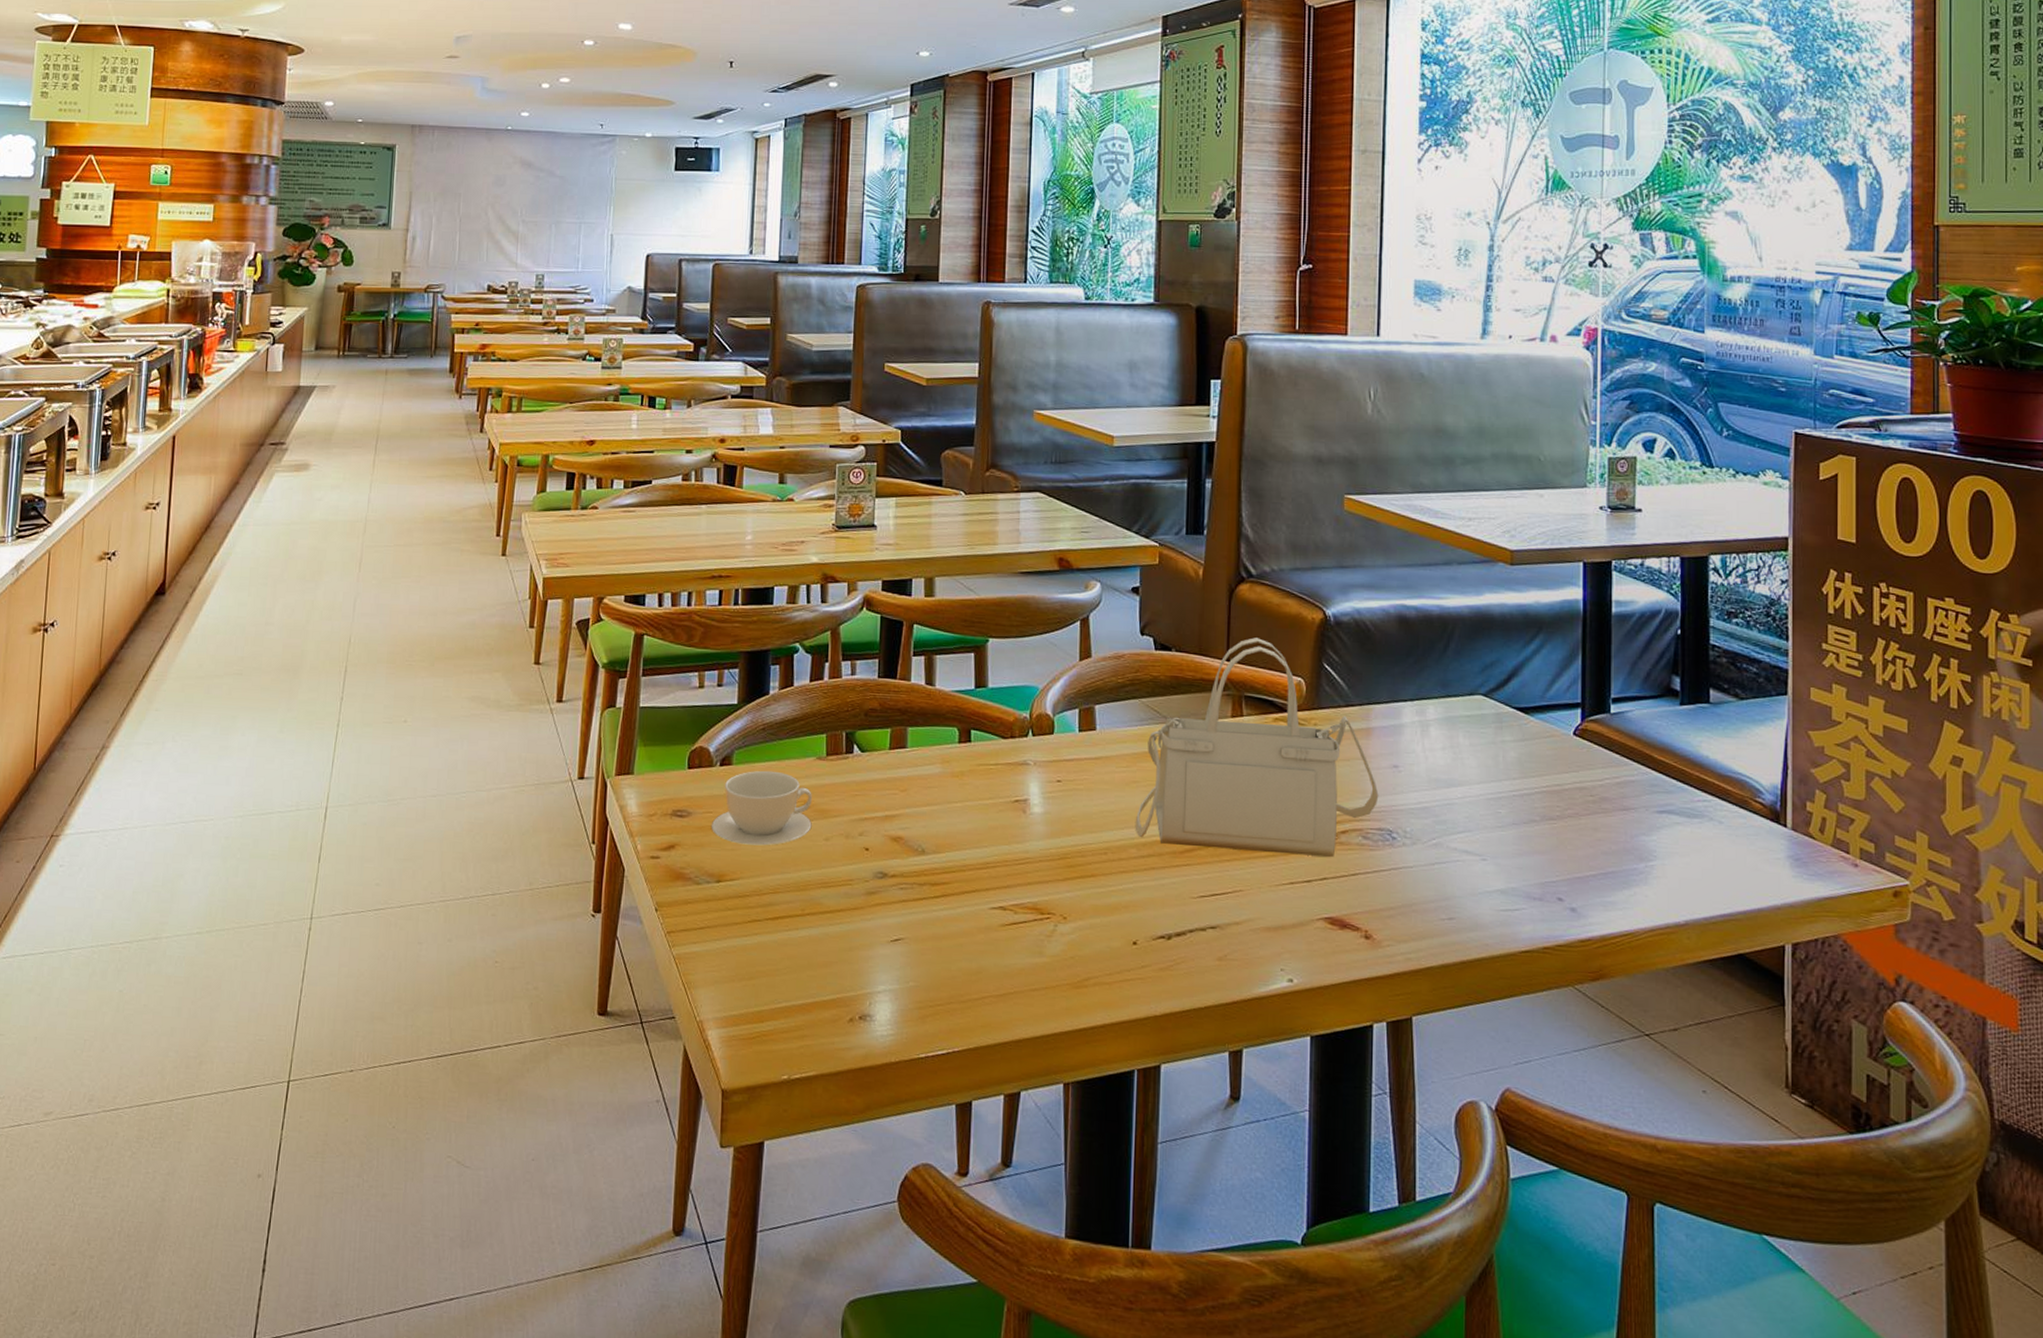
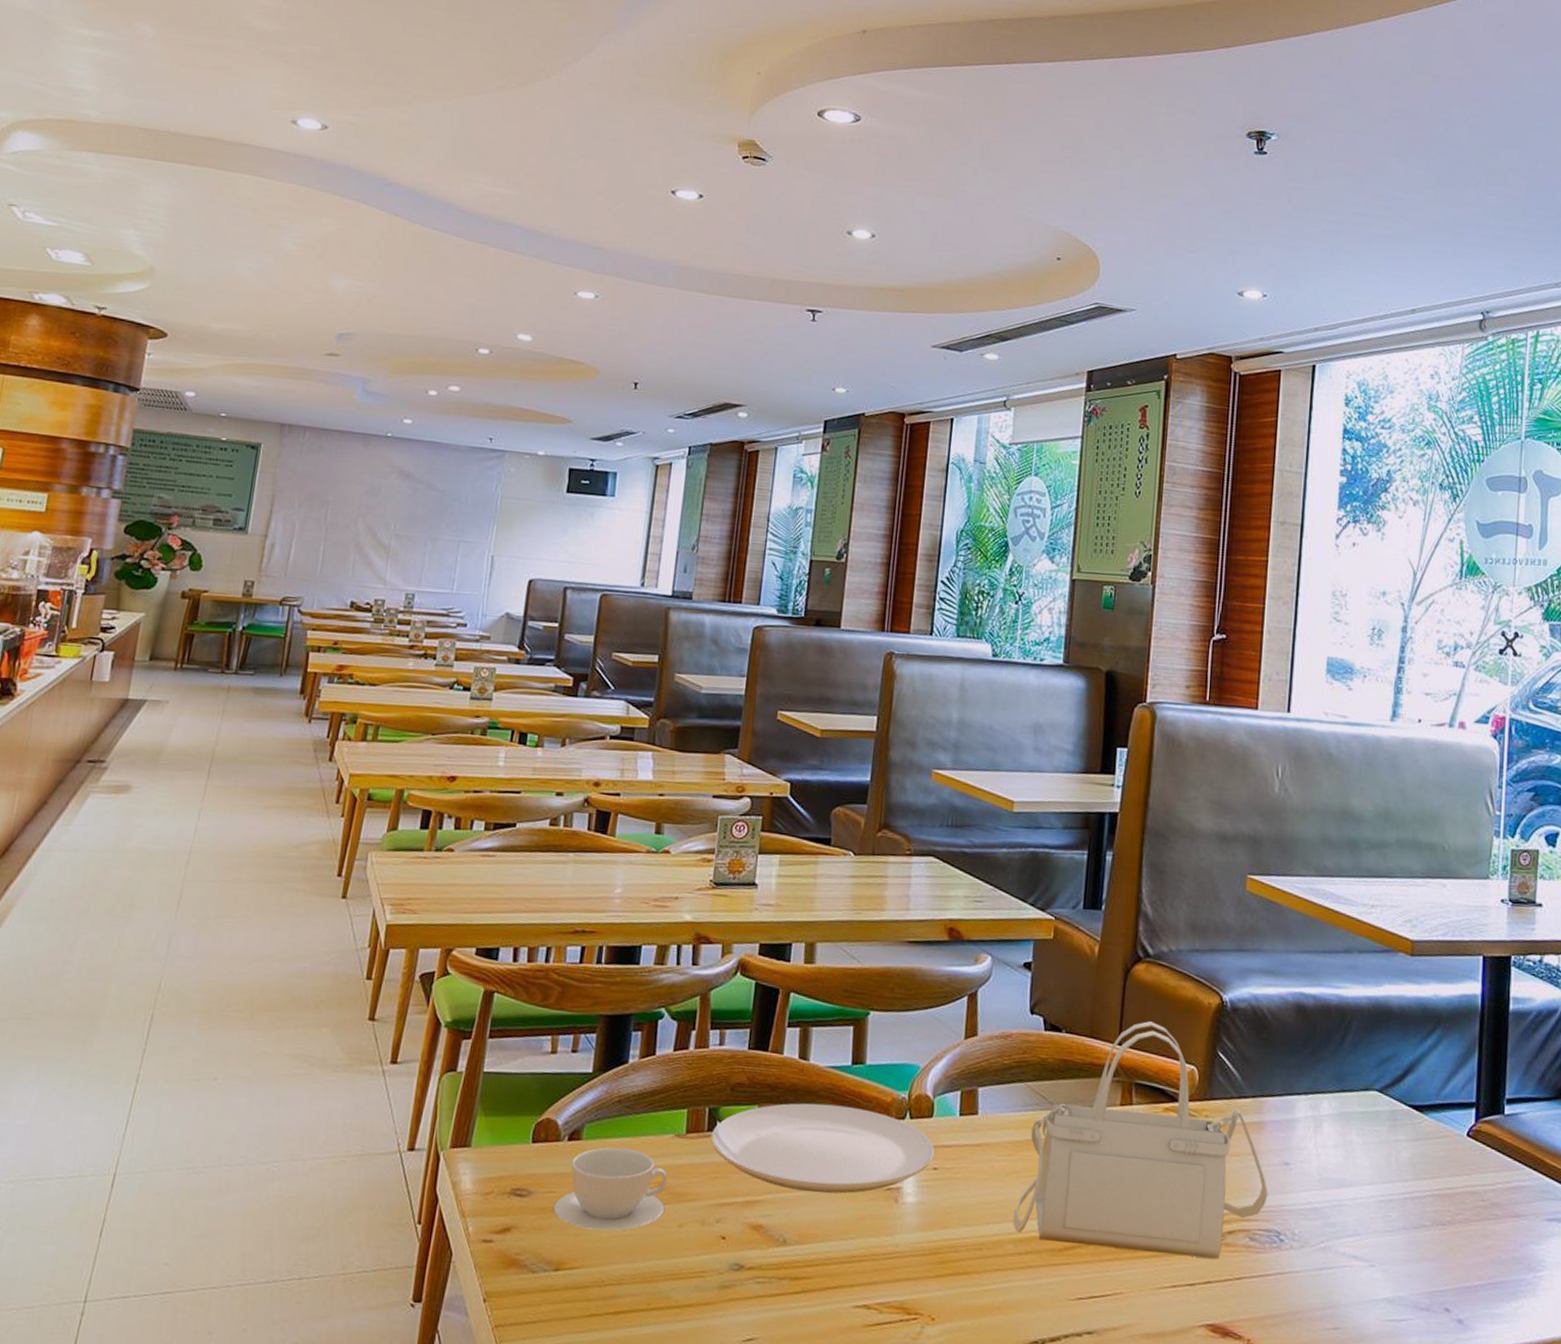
plate: none [849,725,1057,807] -> present [711,1103,934,1194]

